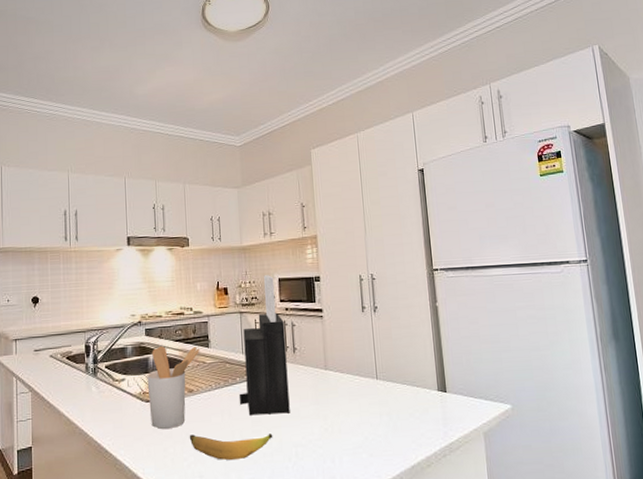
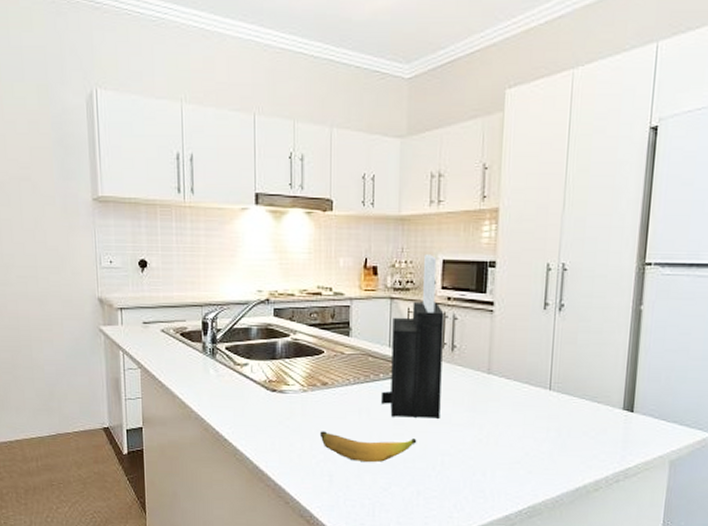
utensil holder: present [147,346,201,429] -> none [274,330,339,422]

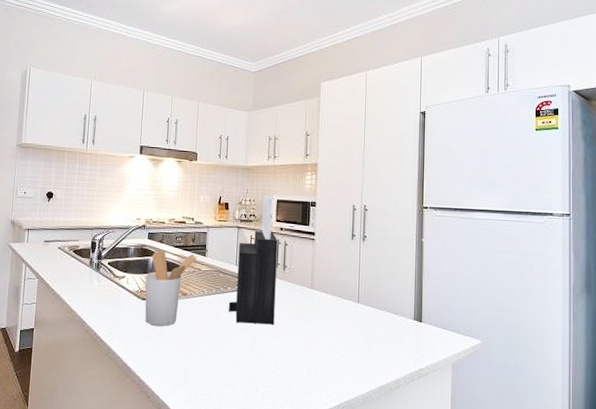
utensil holder: none [274,330,339,422] -> present [145,250,197,326]
banana: present [319,431,417,462] -> none [178,334,256,361]

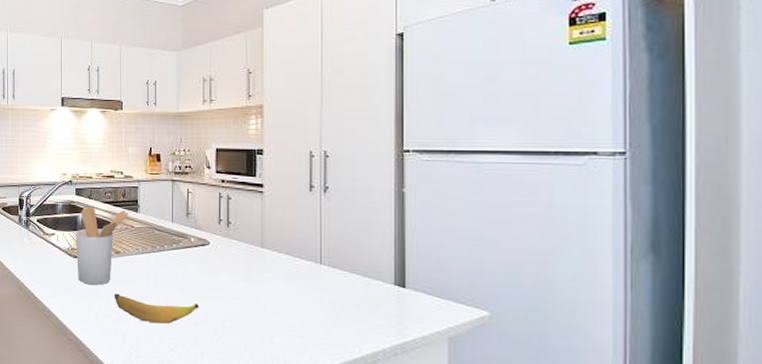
banana: none [178,334,256,361] -> present [114,293,199,324]
knife block: present [228,195,278,325] -> none [166,144,219,287]

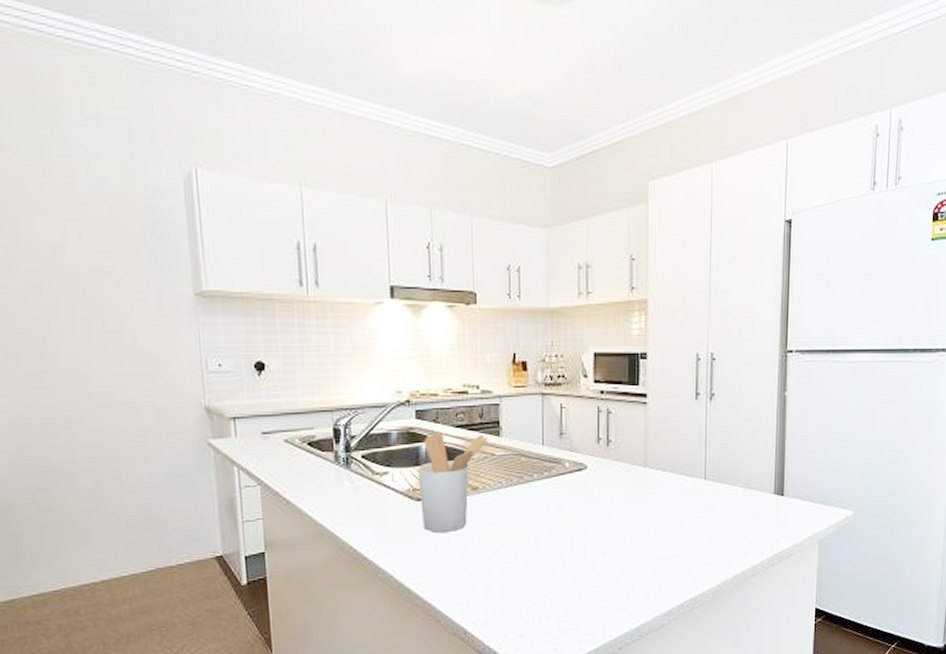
banana: present [114,293,199,324] -> none [471,539,576,569]

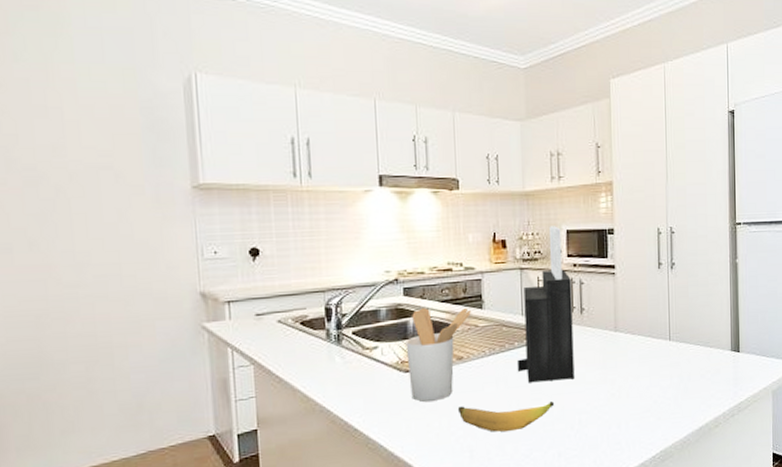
banana: none [471,539,576,569] -> present [457,401,555,432]
knife block: none [535,348,598,519] -> present [516,226,575,383]

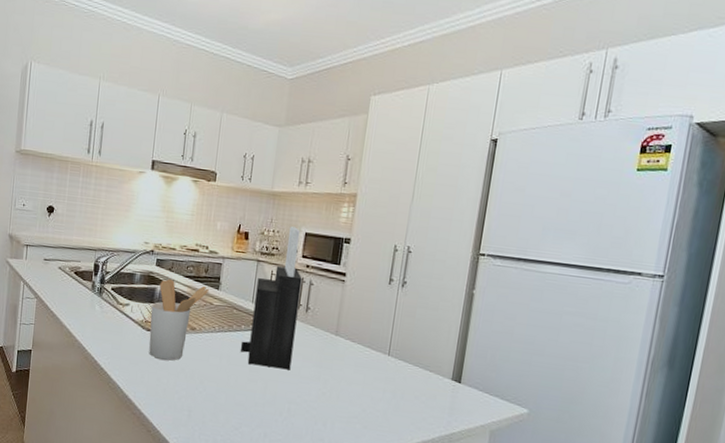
banana: present [457,401,555,432] -> none [184,370,269,404]

